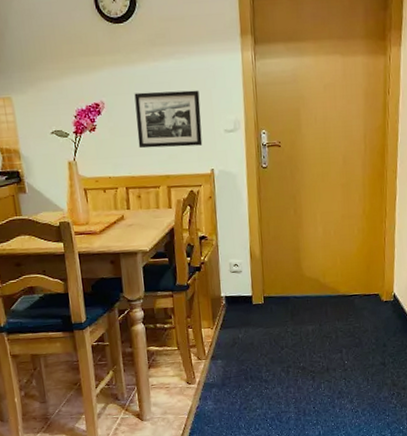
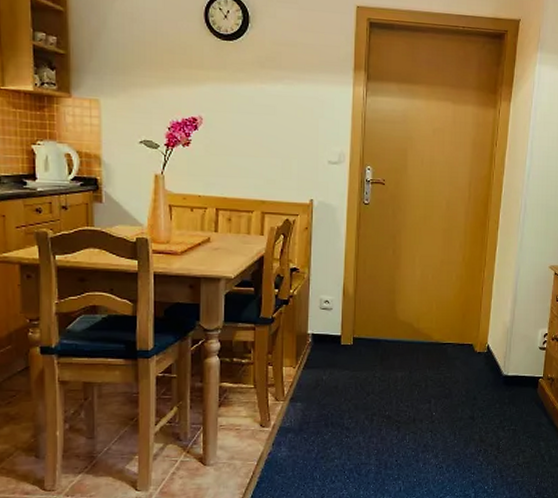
picture frame: present [134,90,203,149] -> none [235,112,305,174]

